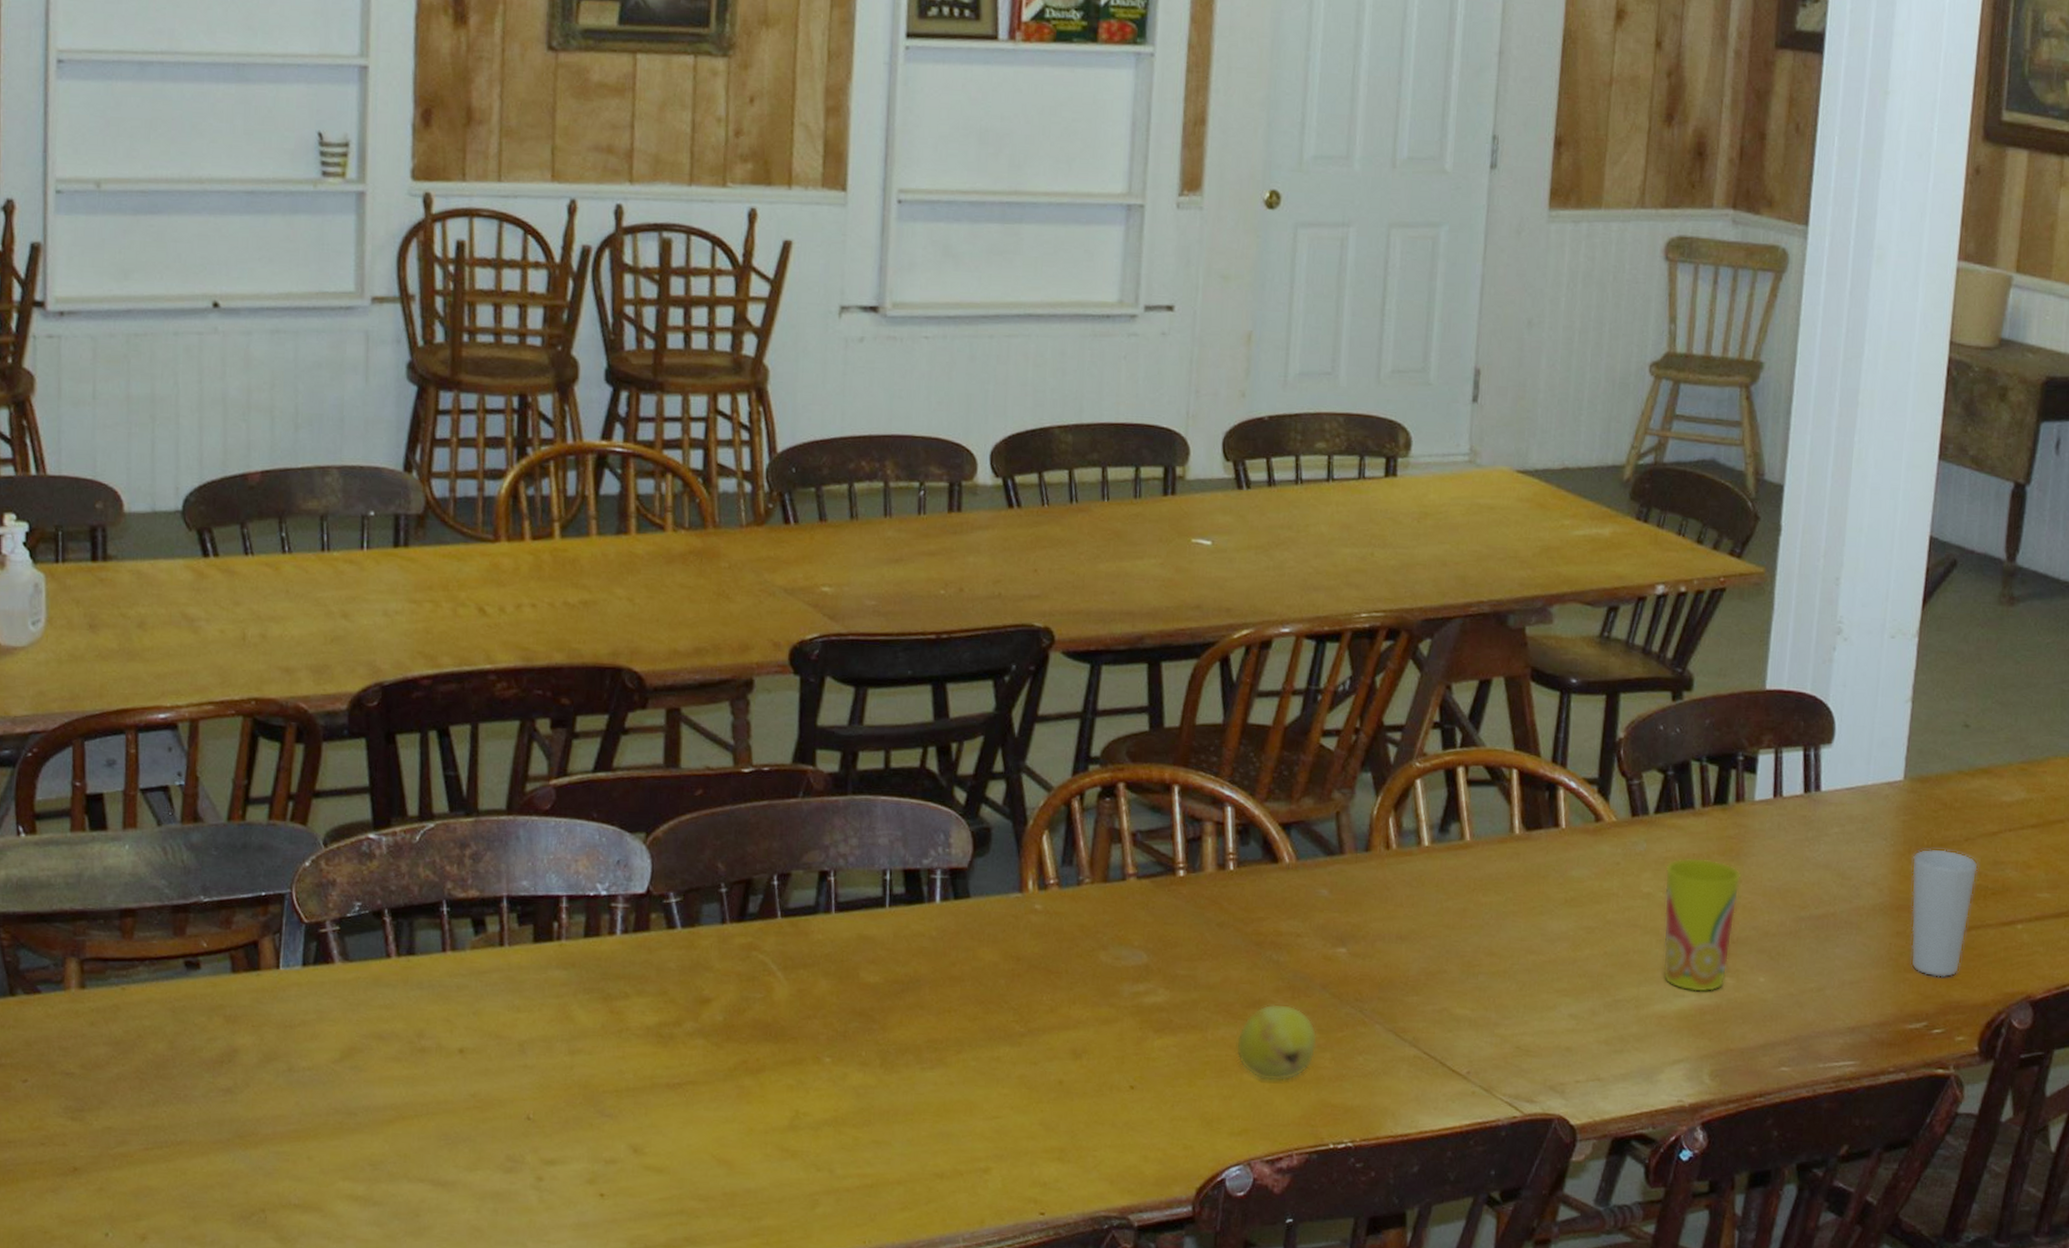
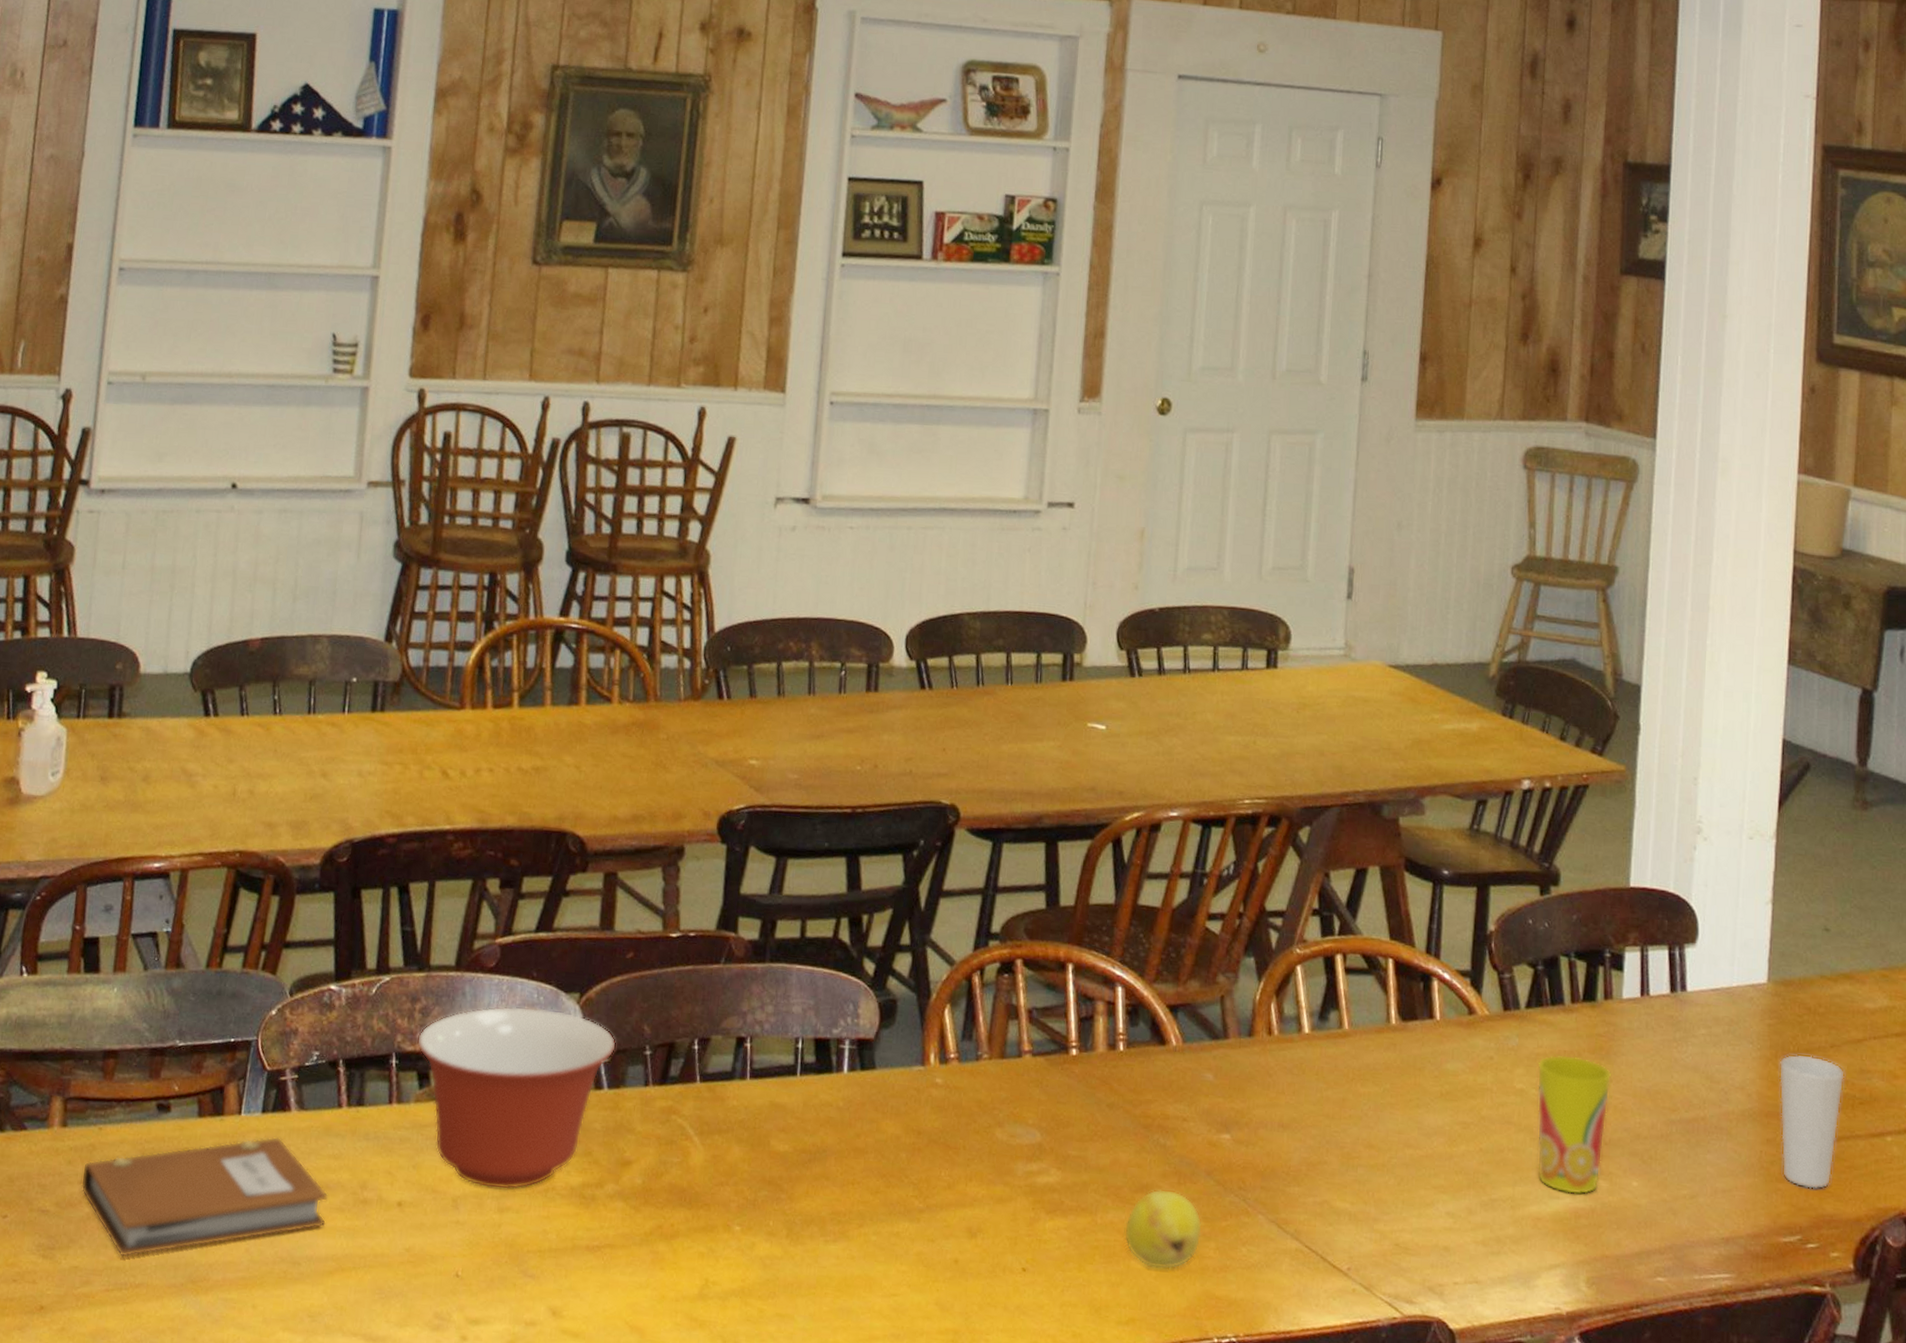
notebook: none [106,989,383,1116] -> present [81,1136,329,1257]
mixing bowl: none [468,848,689,1032] -> present [416,1006,617,1190]

